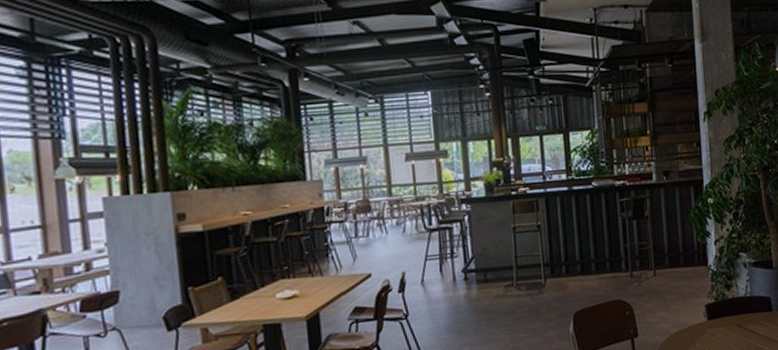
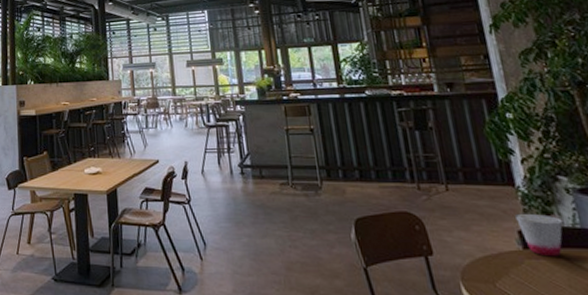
cup: none [705,288,738,325] -> present [515,213,563,257]

